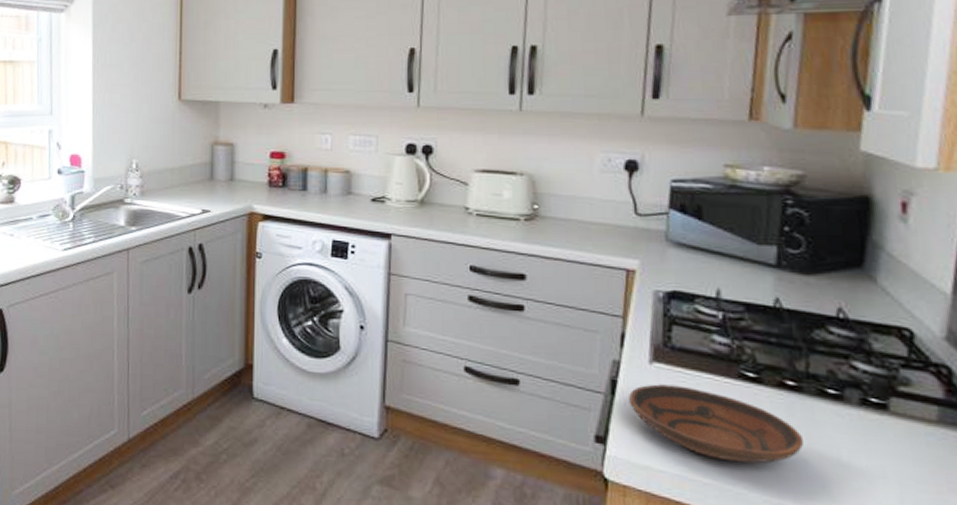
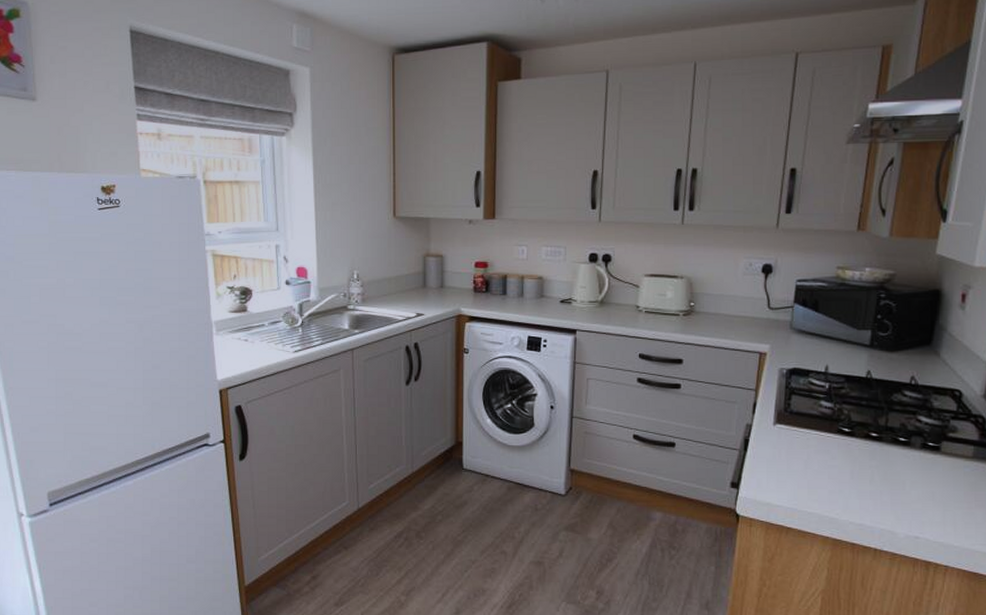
bowl: present [629,384,805,464] -> none [757,441,881,496]

